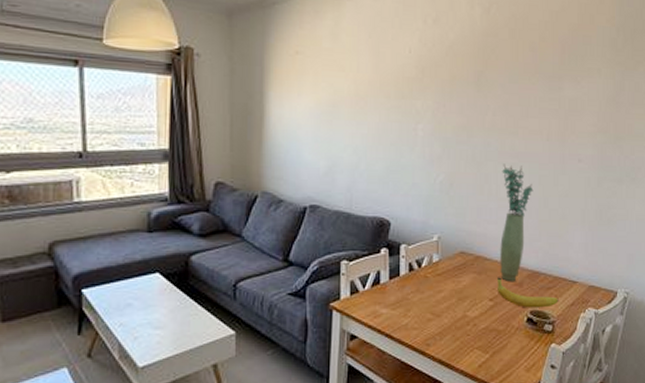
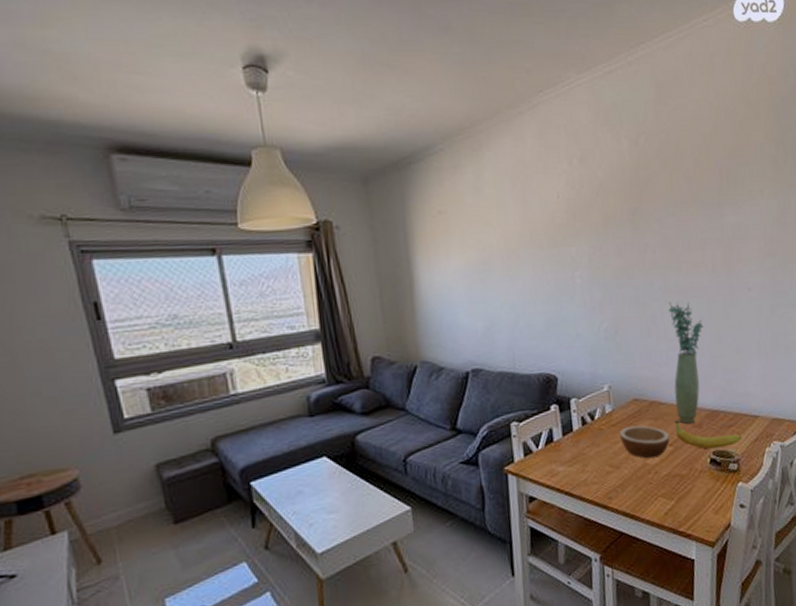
bowl: none [444,277,491,311] -> present [620,425,670,458]

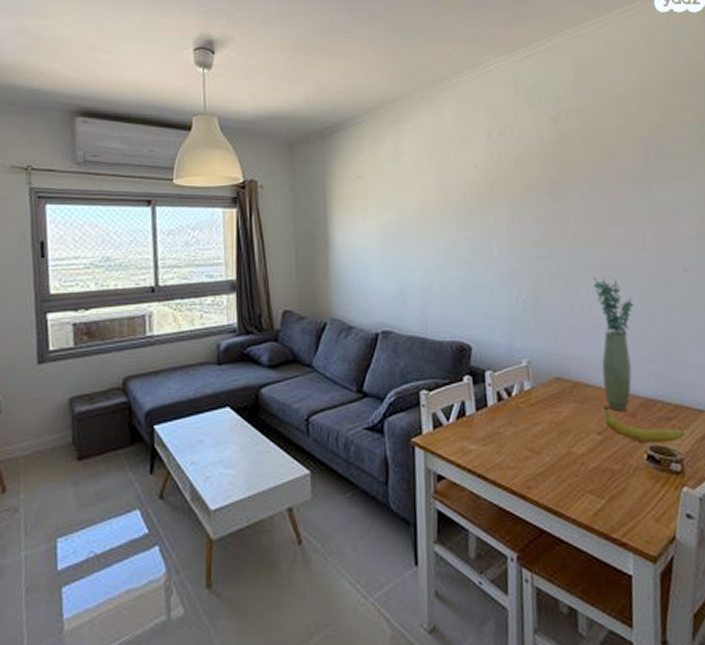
bowl: present [620,425,670,458] -> none [540,407,599,447]

